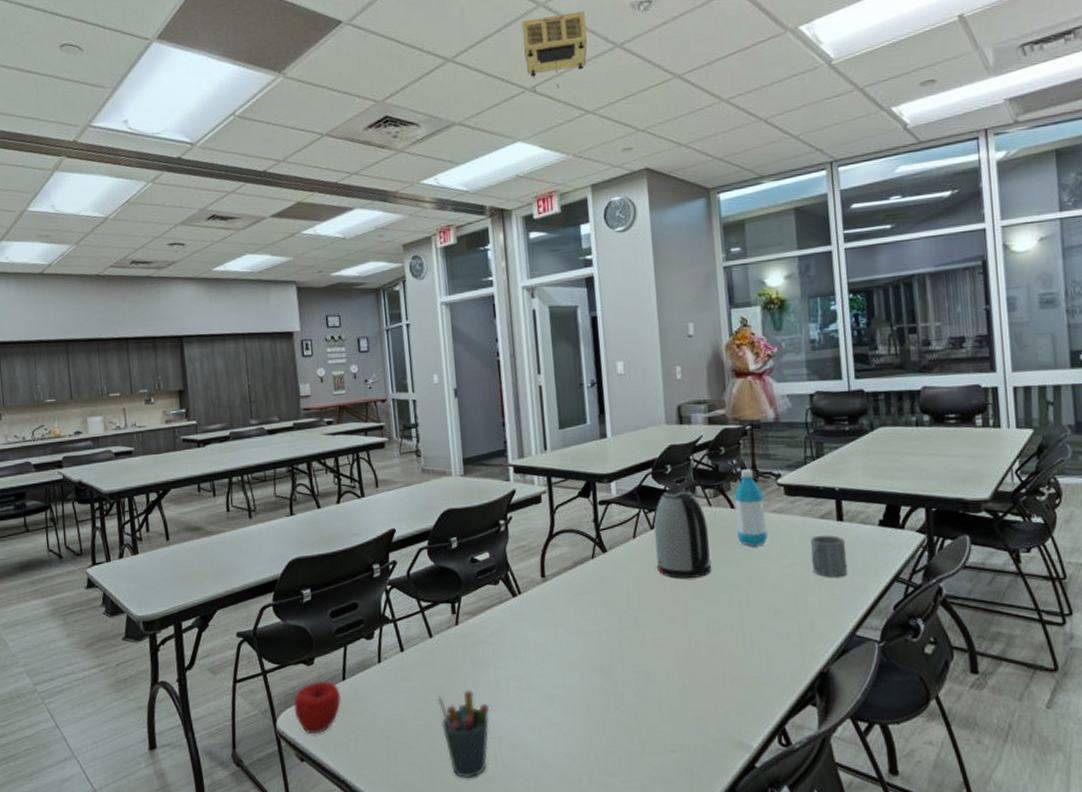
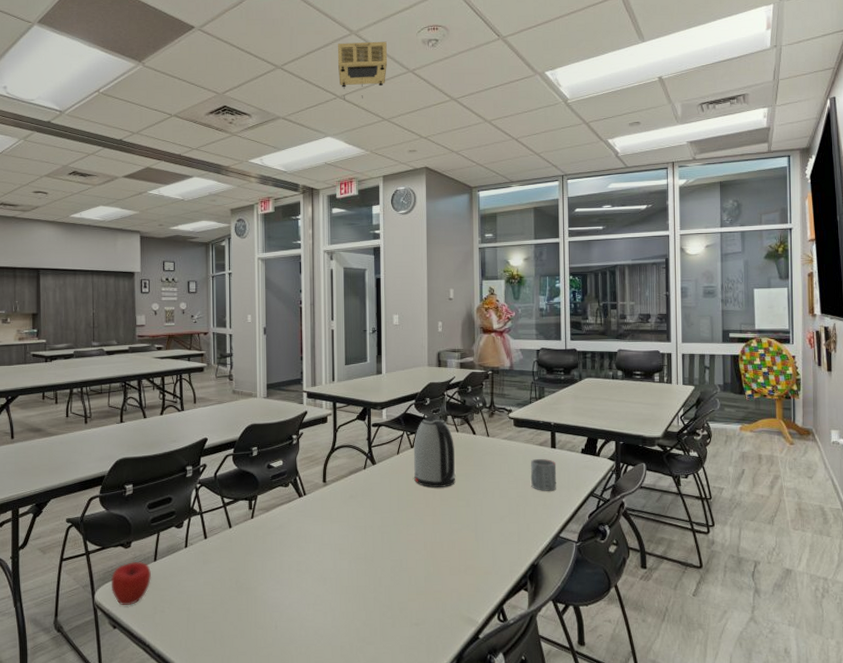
pen holder: present [437,690,490,779] -> none [232,572,275,645]
water bottle: present [734,469,768,547] -> none [476,405,499,465]

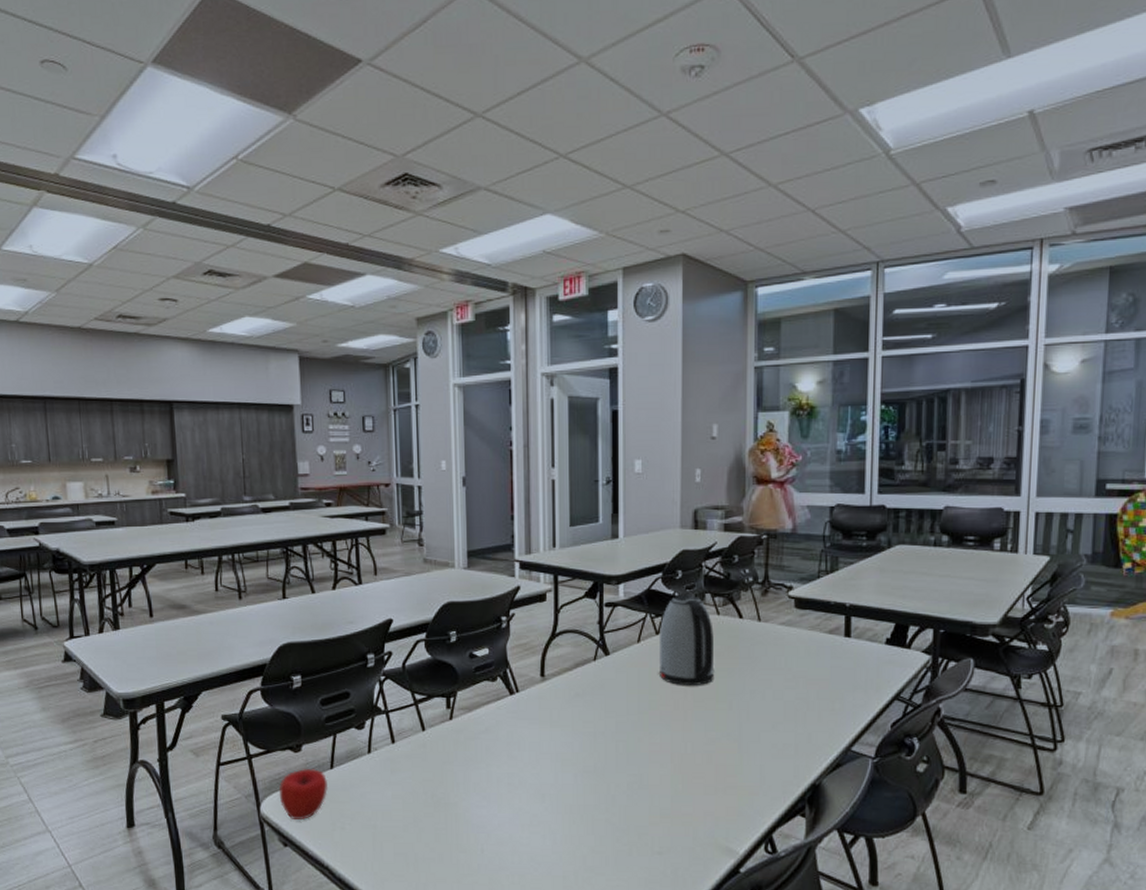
projector: present [337,41,387,100] -> none [560,71,630,160]
mug: present [530,458,557,491] -> none [814,650,851,692]

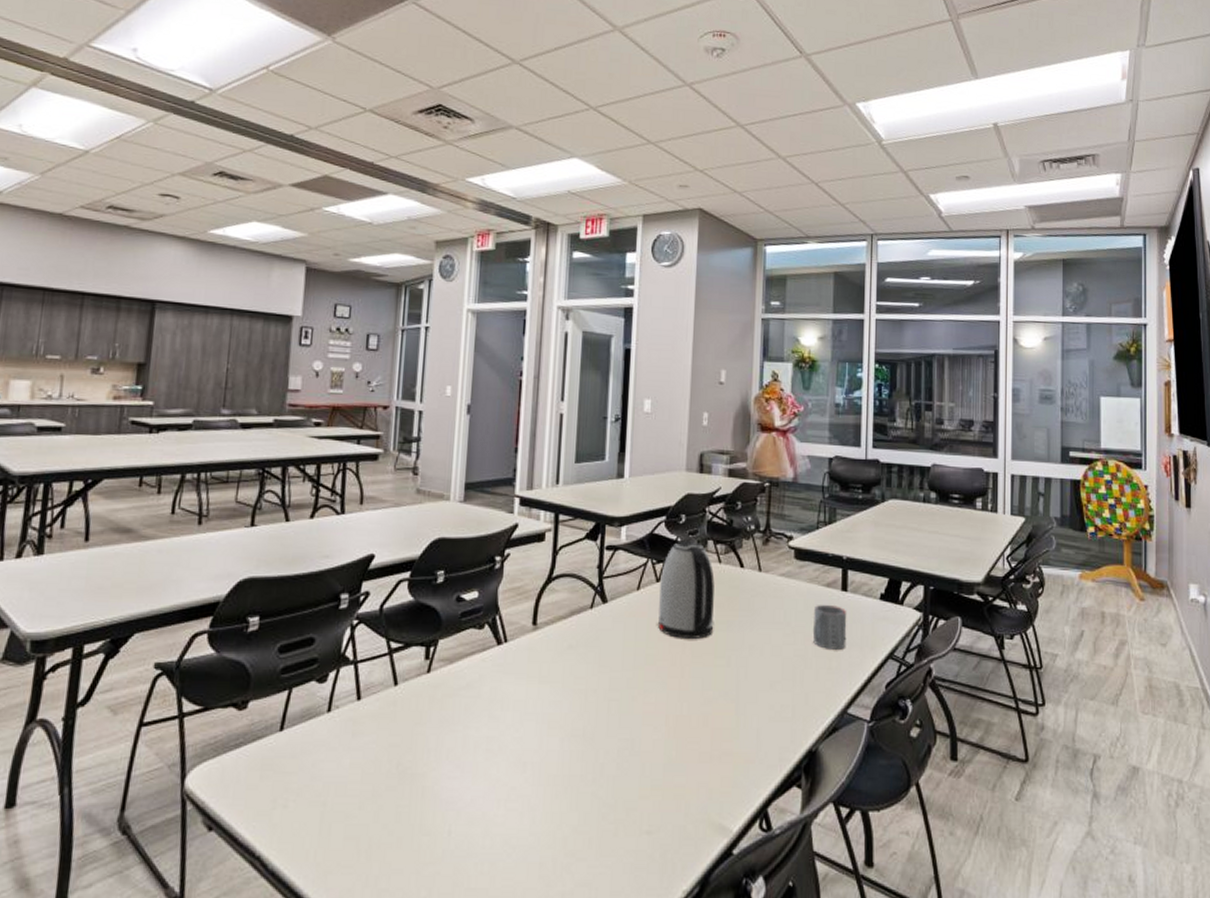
apple: present [279,769,329,819] -> none [211,731,274,795]
mug: none [814,650,851,692] -> present [812,604,847,650]

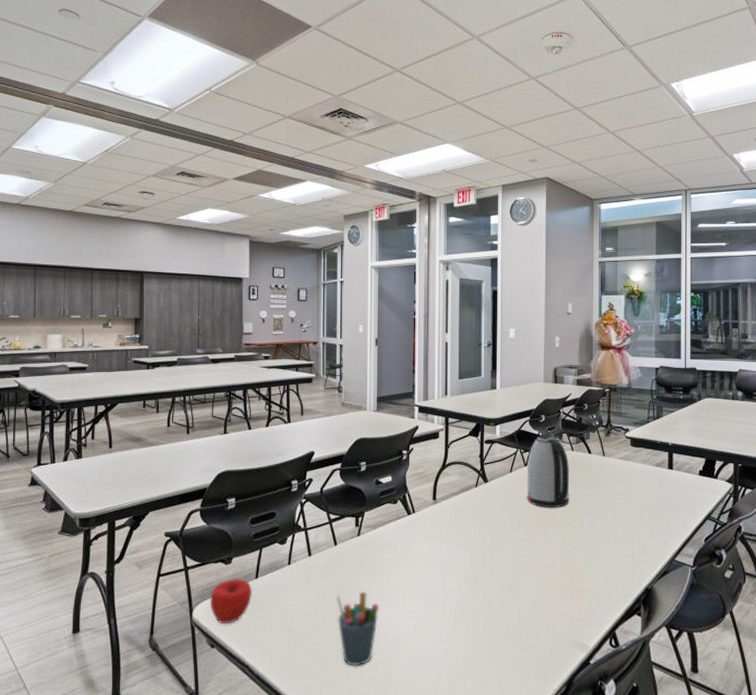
apple: none [211,731,274,795] -> present [209,579,253,623]
pen holder: none [391,751,452,859] -> present [336,591,380,667]
mug: present [812,604,847,650] -> none [646,479,673,513]

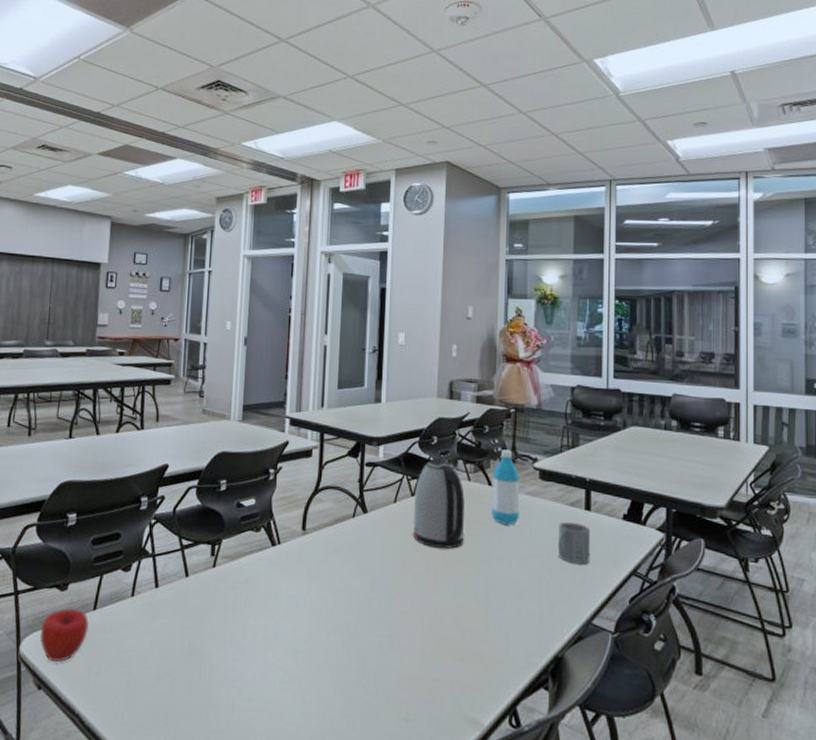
pen holder: present [336,591,380,667] -> none [184,635,234,726]
water bottle: none [592,423,615,486] -> present [492,449,520,525]
mug: none [646,479,673,513] -> present [557,521,591,565]

